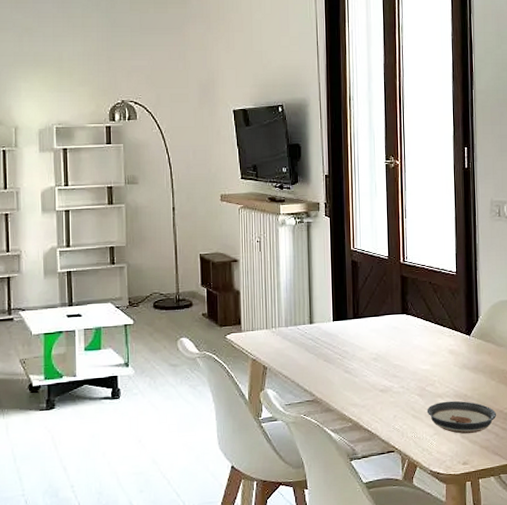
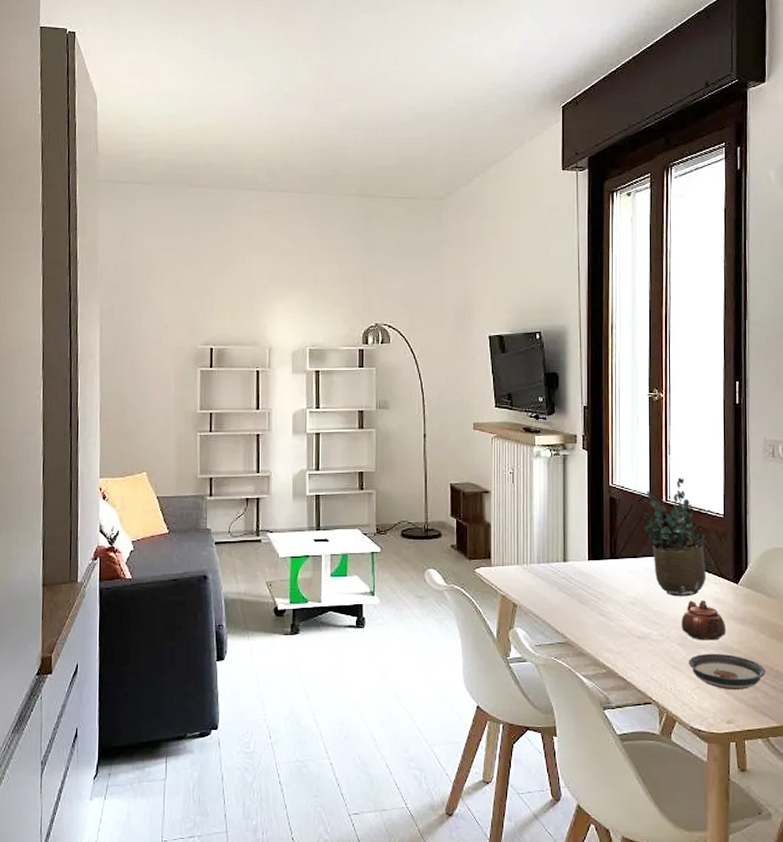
potted plant: none [378,239,442,351] -> present [639,477,706,597]
teapot: none [420,352,461,390] -> present [681,599,727,640]

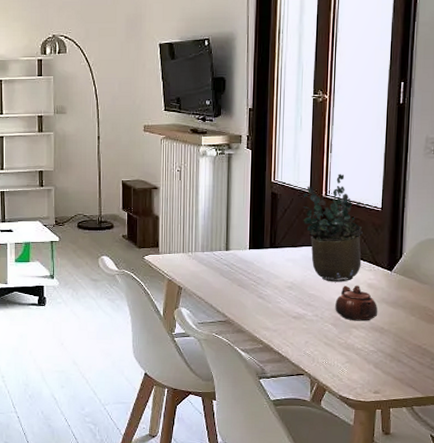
saucer: present [688,653,766,691] -> none [340,332,414,365]

